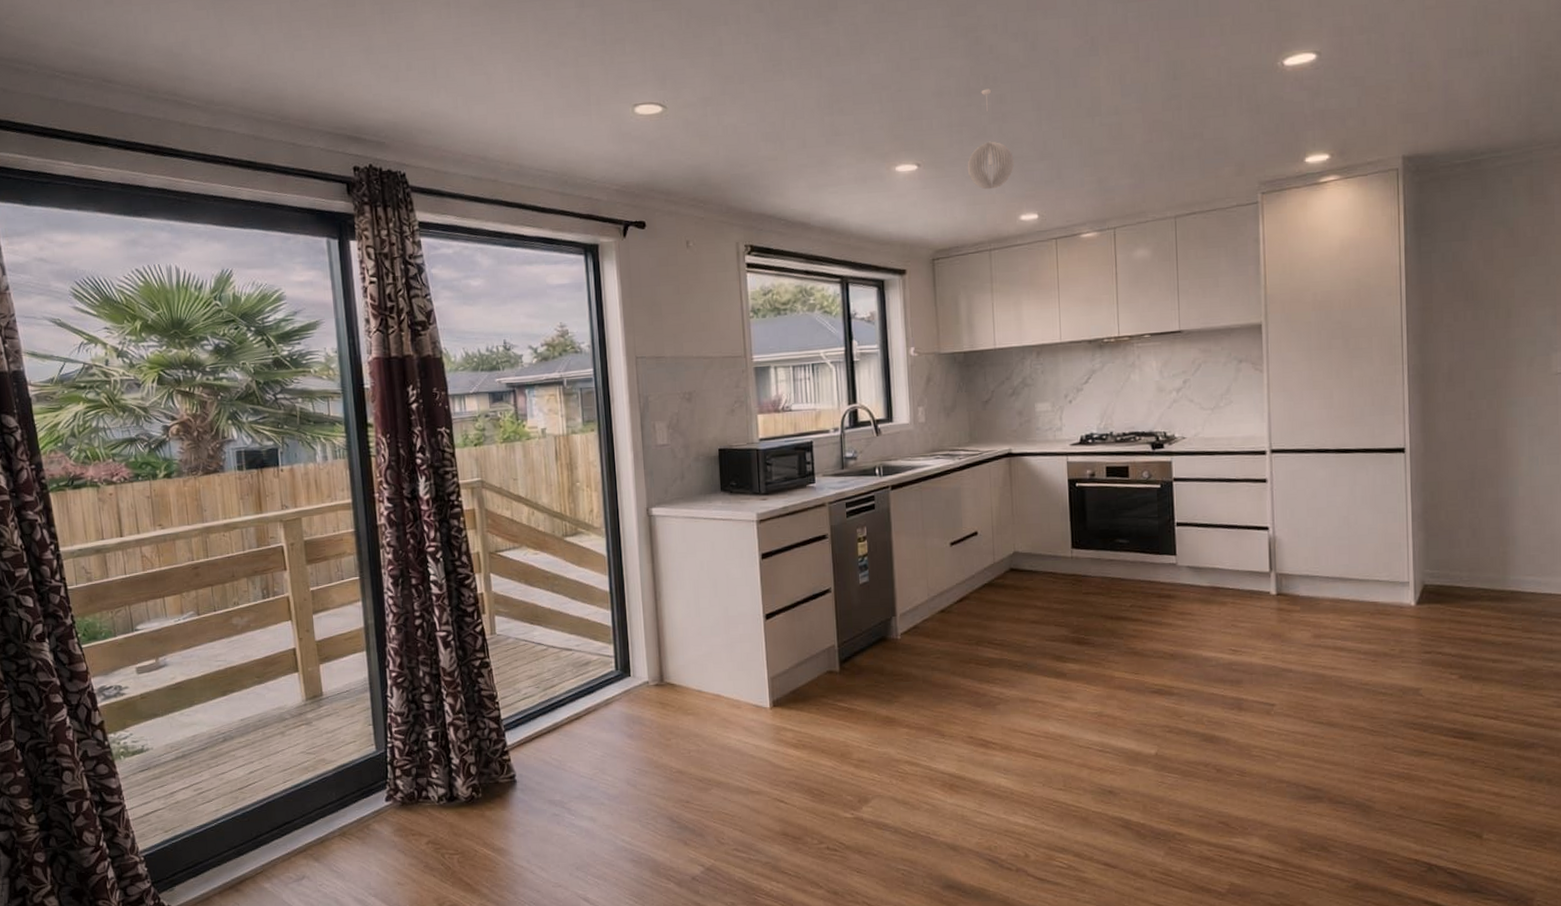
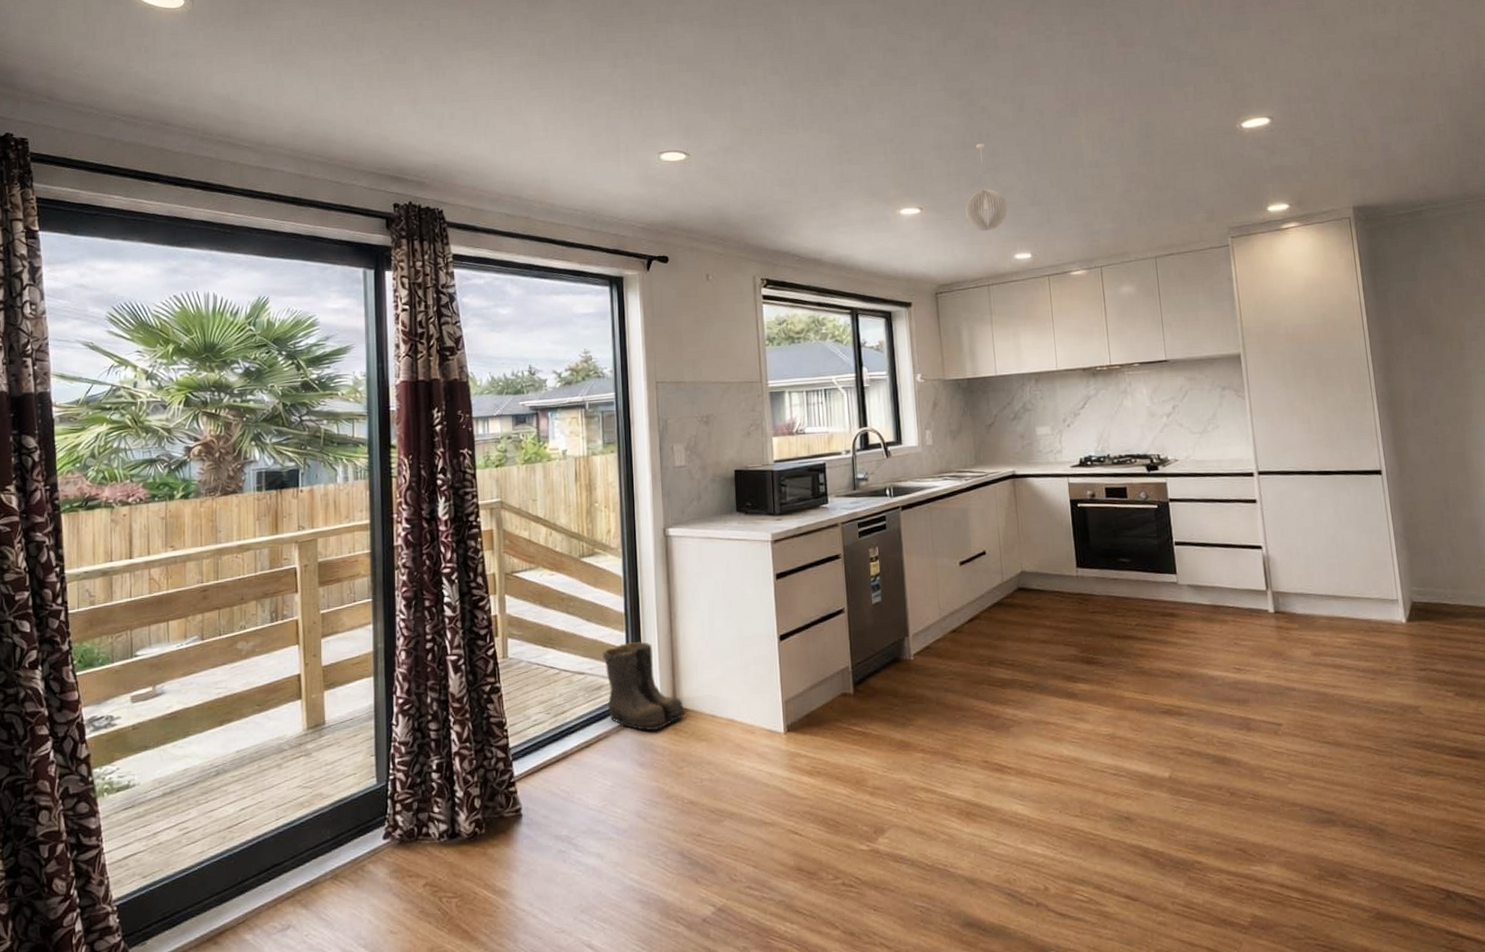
boots: none [589,619,674,705] -> present [603,641,688,731]

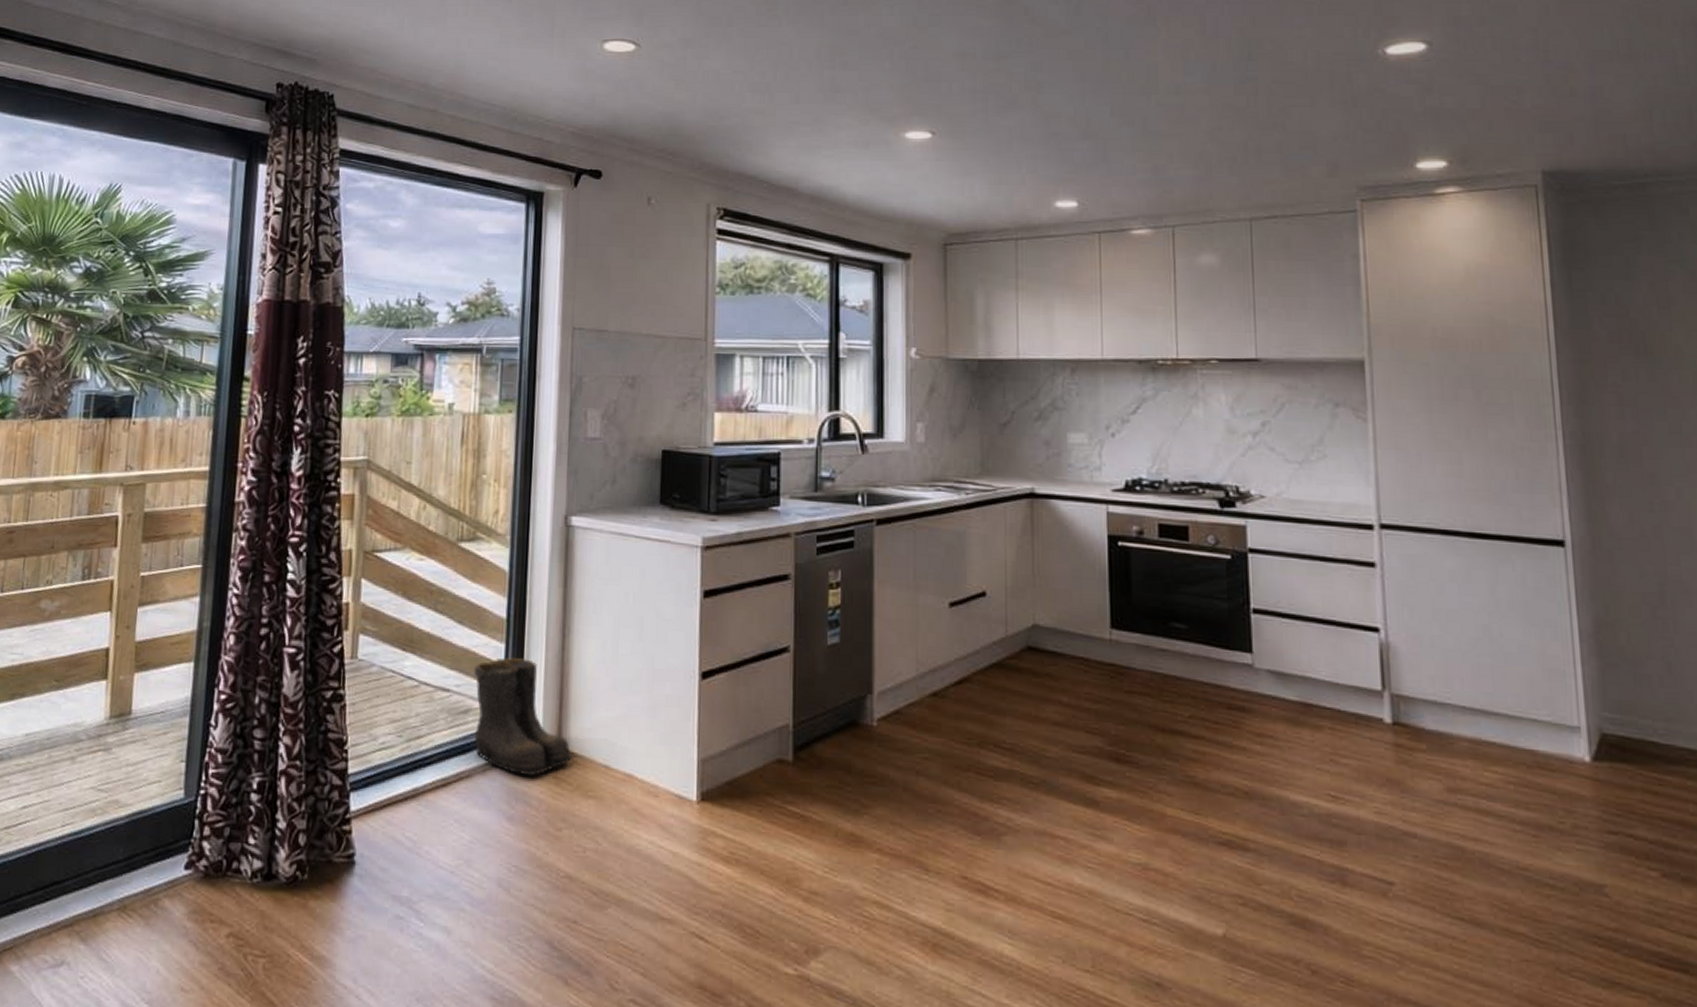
pendant light: present [965,143,1008,231] -> none [992,53,1050,168]

